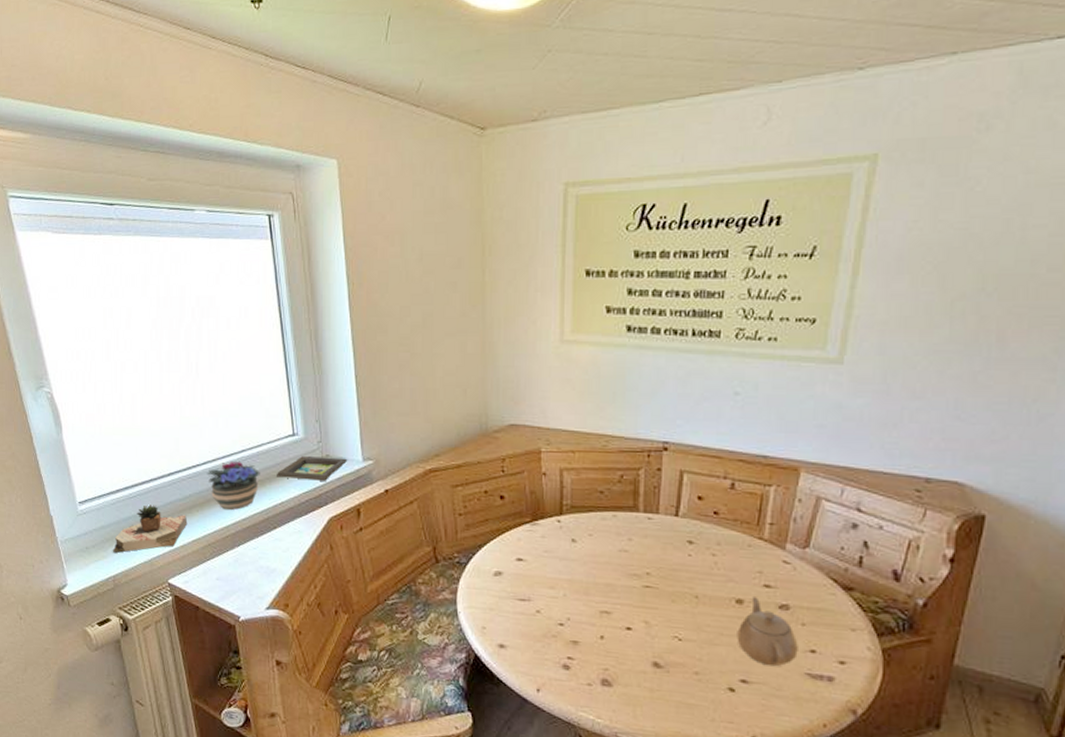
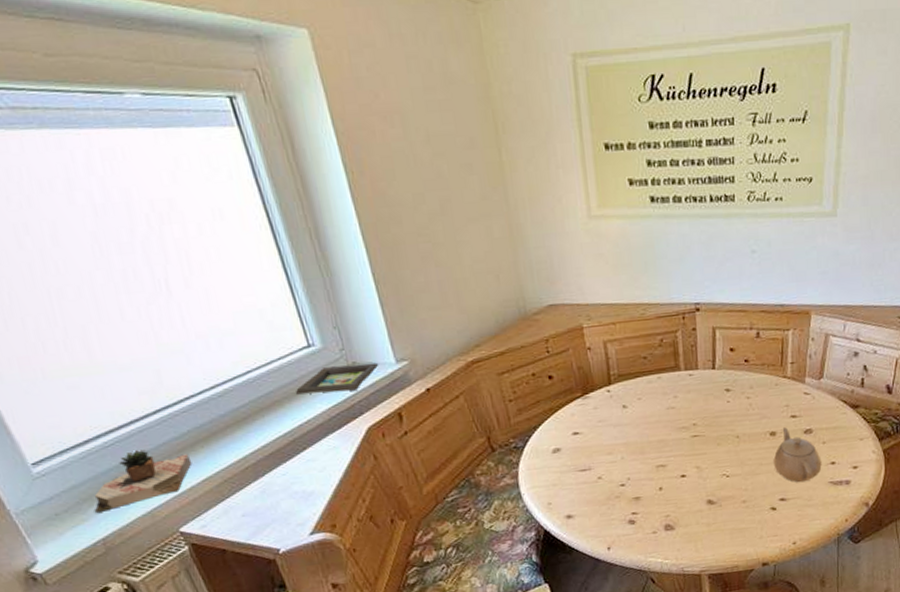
potted flower: present [206,461,260,510] -> none [205,383,276,439]

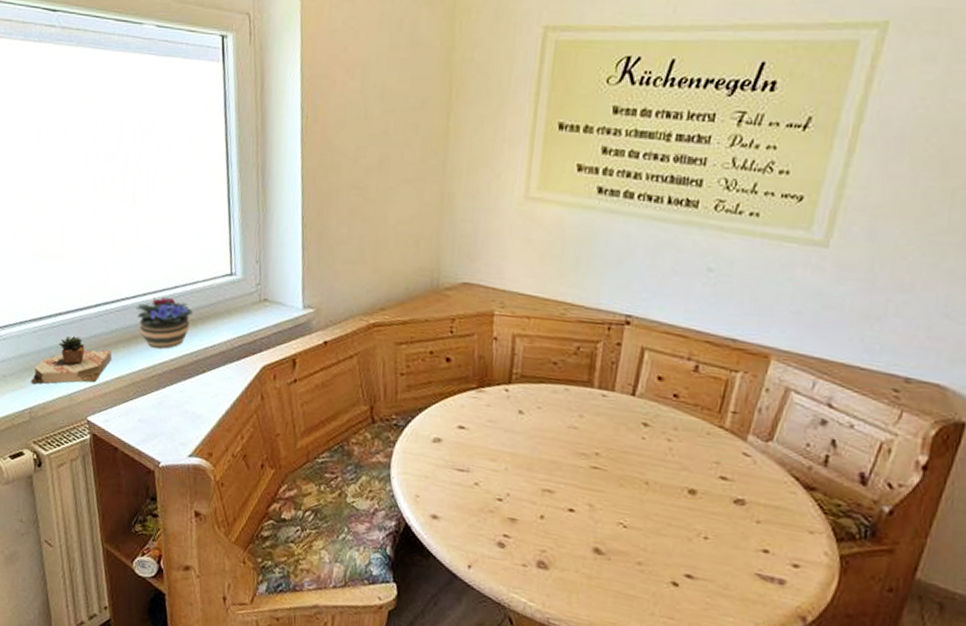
potted flower: none [205,383,276,439] -> present [135,297,193,349]
picture frame: present [295,362,379,395] -> none [209,298,287,327]
teapot: present [773,427,822,483] -> none [685,488,751,564]

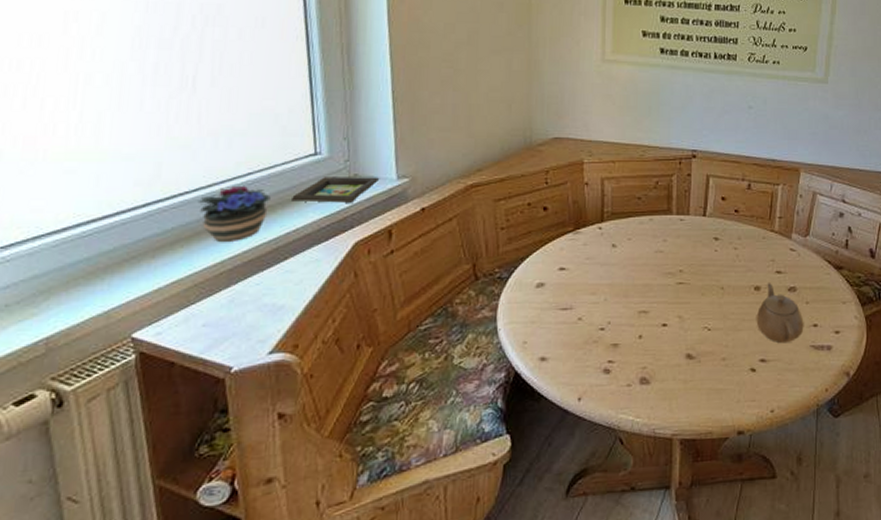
succulent plant: present [30,336,112,384] -> none [47,245,167,309]
picture frame: none [209,298,287,327] -> present [290,177,380,203]
teapot: none [685,488,751,564] -> present [756,283,804,344]

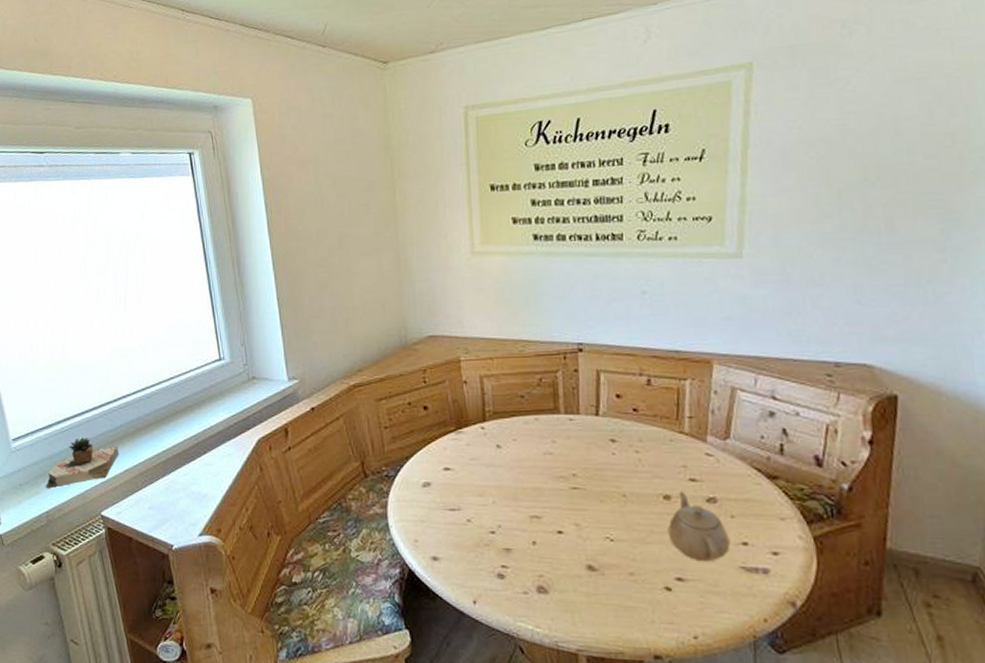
succulent plant: none [47,245,167,309] -> present [45,439,119,489]
potted flower: present [197,185,271,242] -> none [136,388,189,437]
picture frame: present [290,177,380,203] -> none [204,379,274,403]

